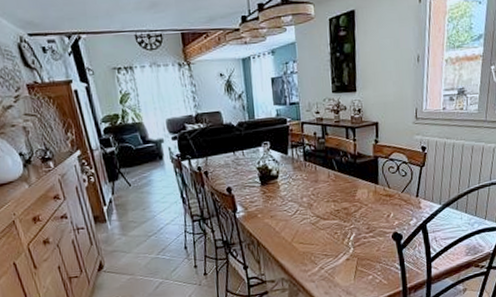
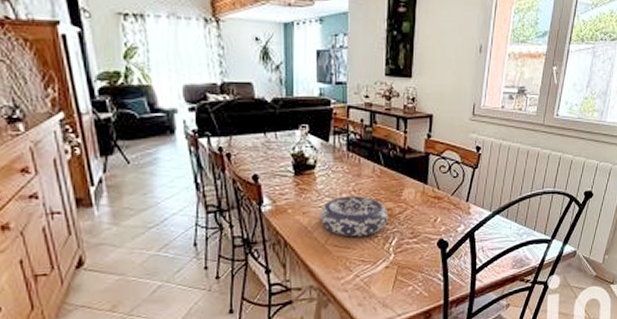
decorative bowl: none [286,199,346,235] -> present [321,196,389,237]

